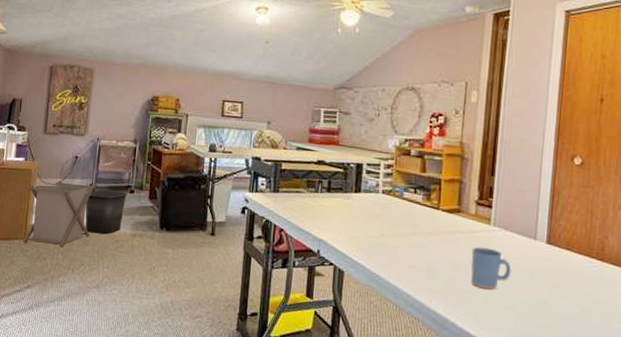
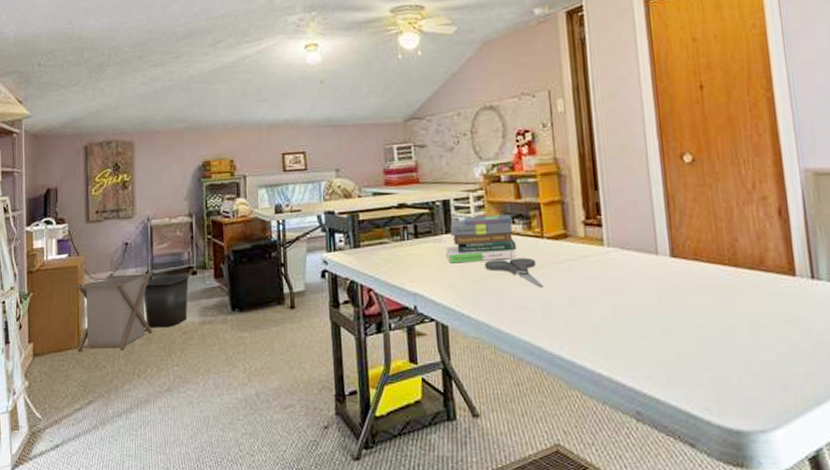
books: none [352,180,415,224] -> present [446,214,516,264]
scissors: none [384,221,432,252] -> present [485,257,544,288]
mug: present [470,247,512,290] -> none [588,272,637,321]

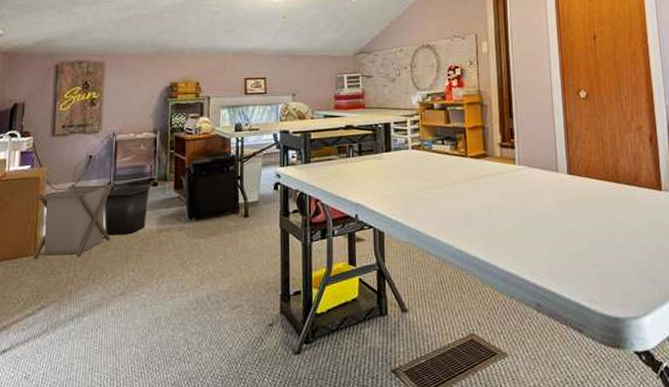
books: present [446,214,516,264] -> none [385,136,444,178]
scissors: present [485,257,544,288] -> none [417,173,466,200]

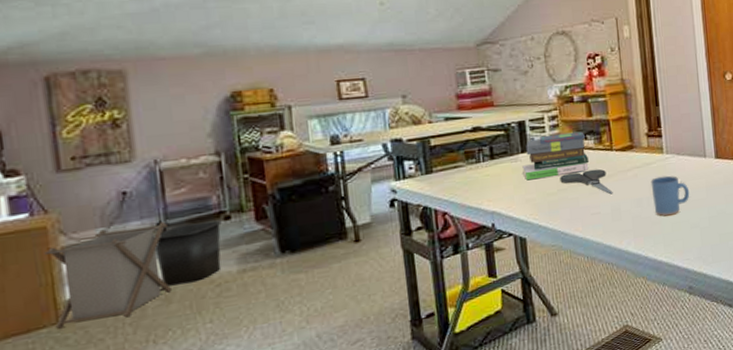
books: none [385,136,444,178] -> present [522,131,589,181]
scissors: none [417,173,466,200] -> present [560,169,613,195]
mug: none [502,186,541,227] -> present [650,175,690,216]

